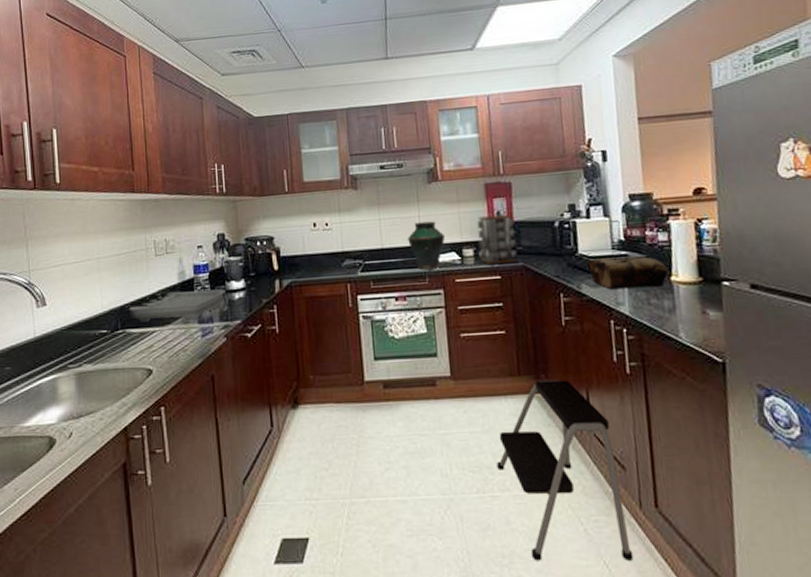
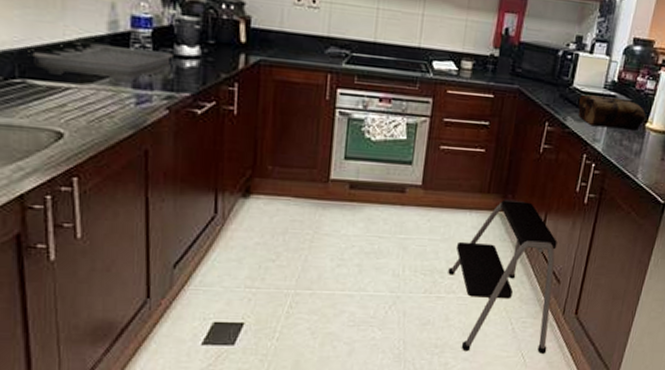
vase: present [407,221,445,270] -> none [405,21,446,76]
spice rack: present [477,208,517,265] -> none [477,23,521,84]

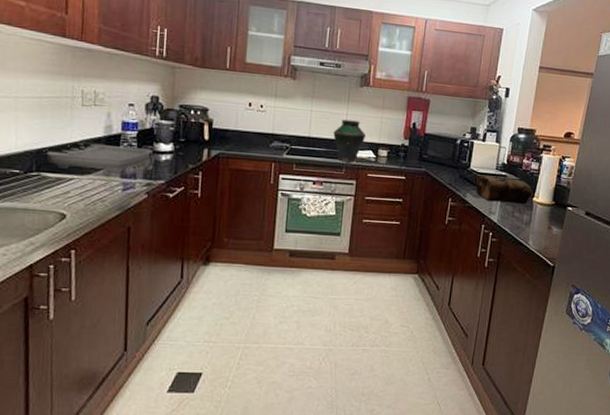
vase: none [405,21,446,76] -> present [333,119,366,163]
step stool: present [448,199,558,354] -> none [372,264,464,401]

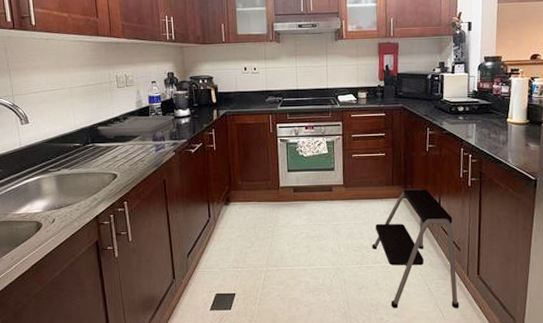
vase: present [333,119,366,163] -> none [317,70,345,107]
step stool: none [372,264,464,401] -> present [372,188,459,309]
bread loaf: present [475,175,533,204] -> none [449,102,506,127]

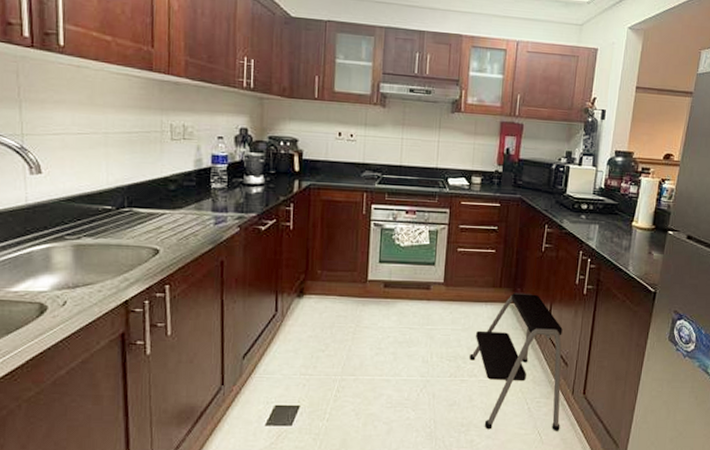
dish rack: present [95,115,175,139] -> none [134,177,245,208]

